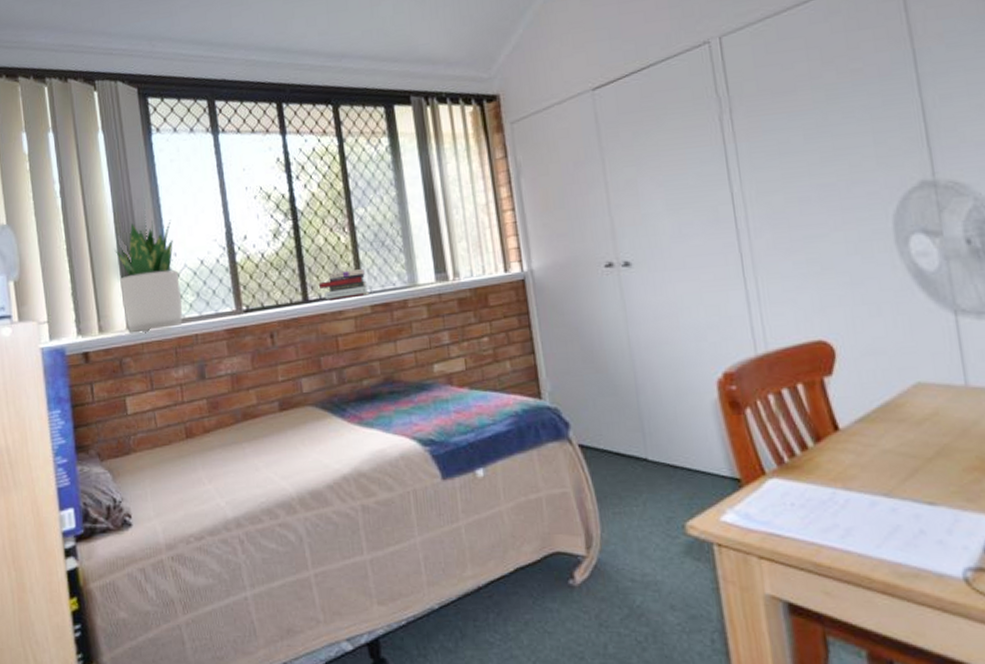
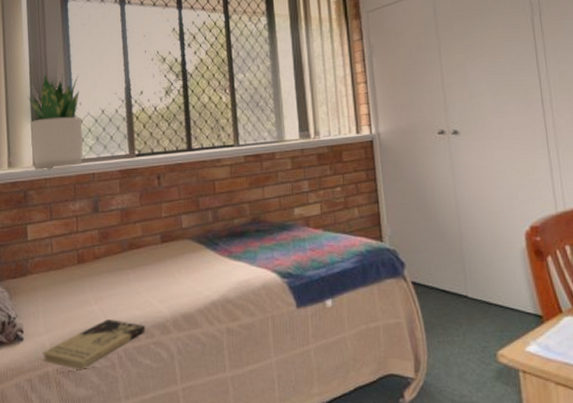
book: none [155,499,269,558] -> present [43,318,146,371]
books: present [318,269,369,302] -> none [201,125,243,151]

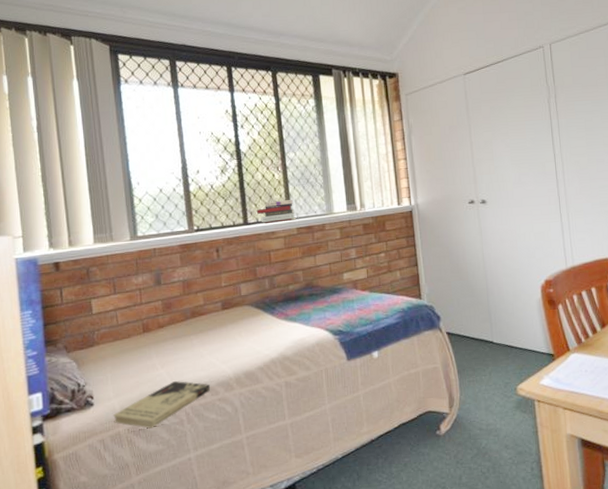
planter: present [28,74,82,169] -> none [85,155,143,247]
books: none [201,125,243,151] -> present [256,200,296,224]

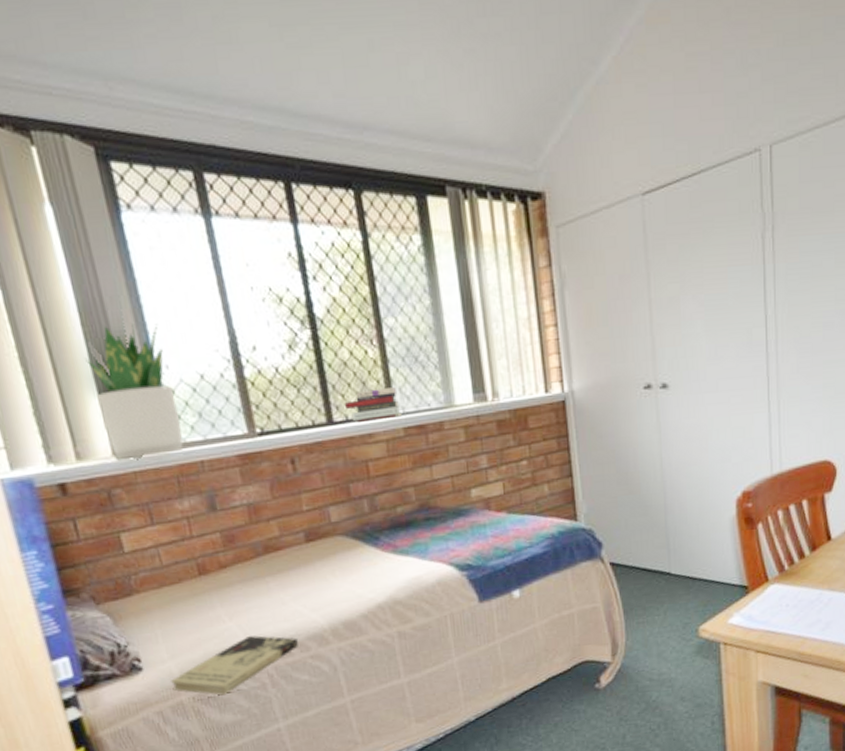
planter: none [85,155,143,247] -> present [85,324,184,461]

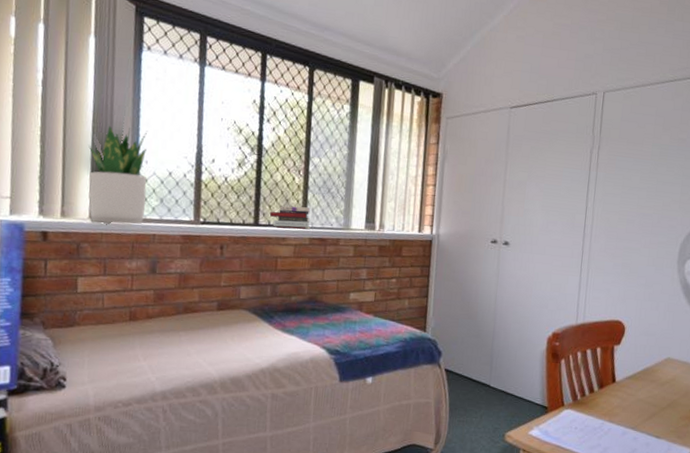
book: present [171,635,299,696] -> none [84,375,194,420]

